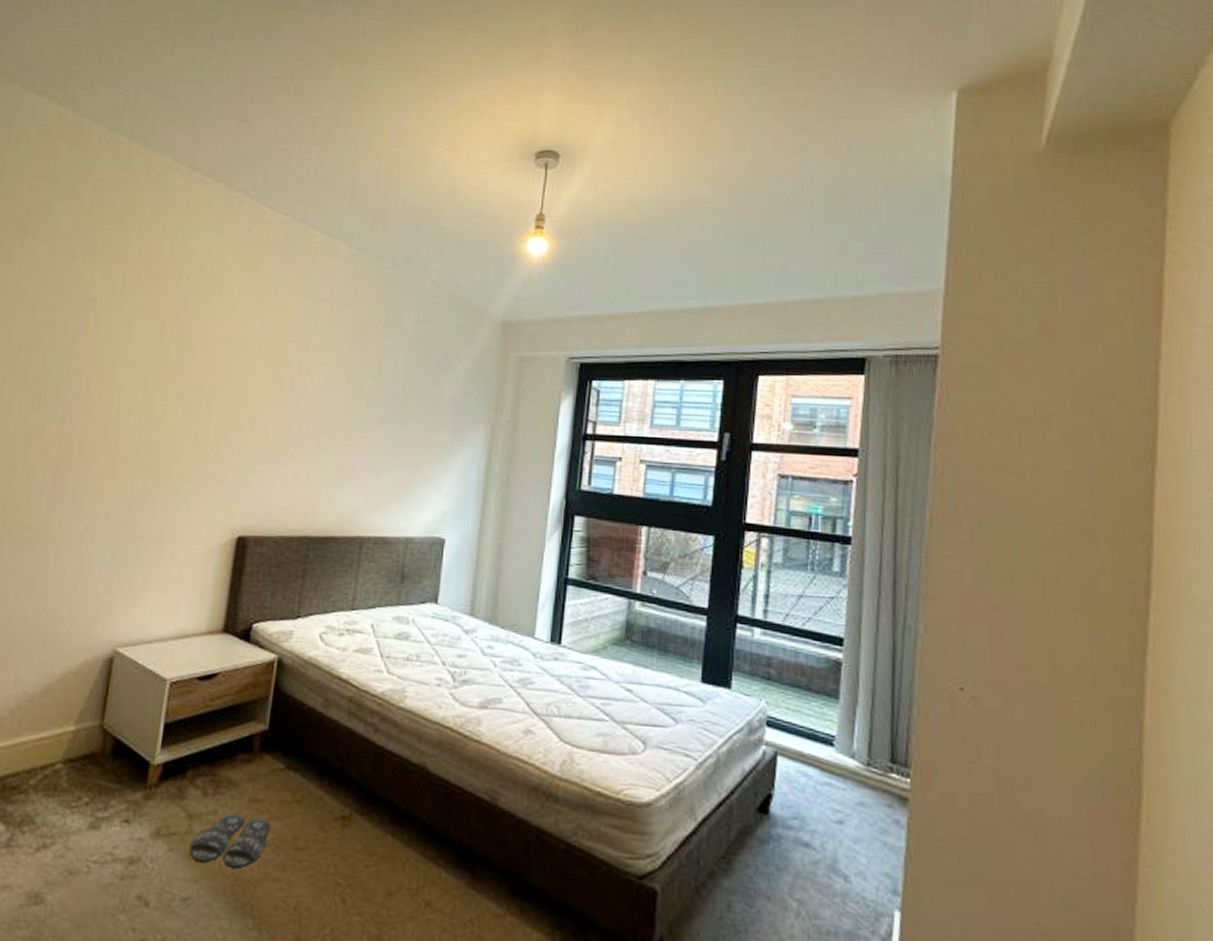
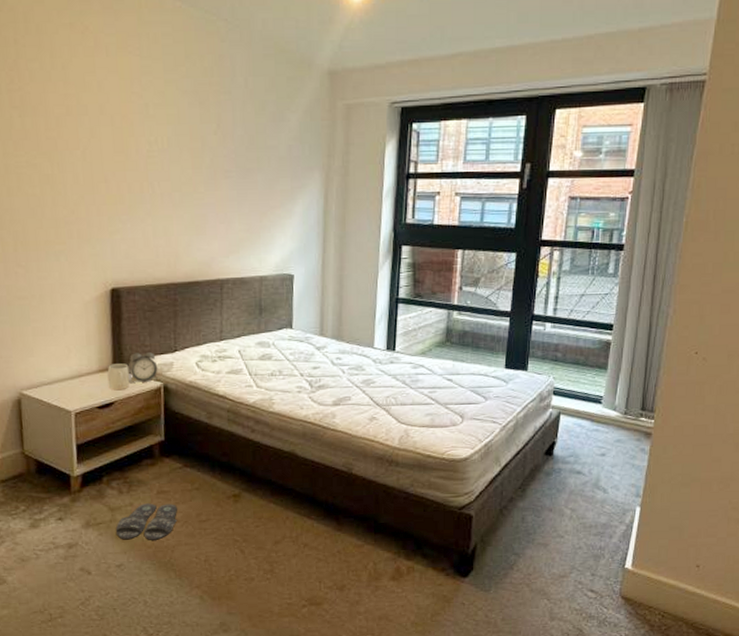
mug: none [214,626,242,660] -> present [107,363,130,391]
alarm clock: none [240,614,275,653] -> present [128,351,158,384]

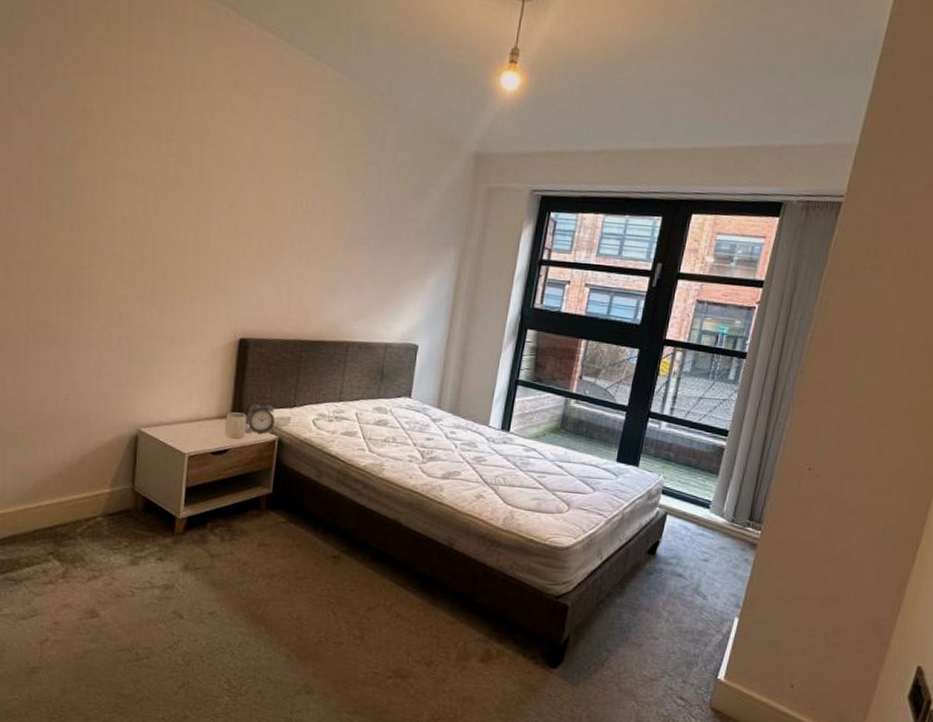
slippers: present [115,503,178,540] -> none [212,554,276,592]

